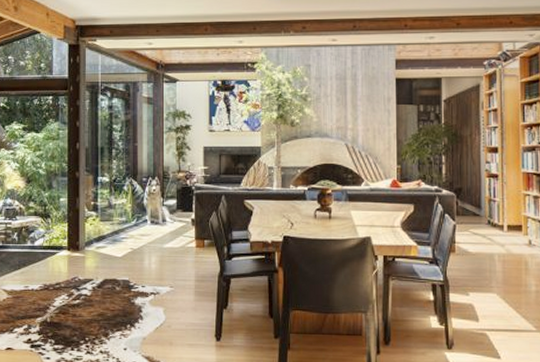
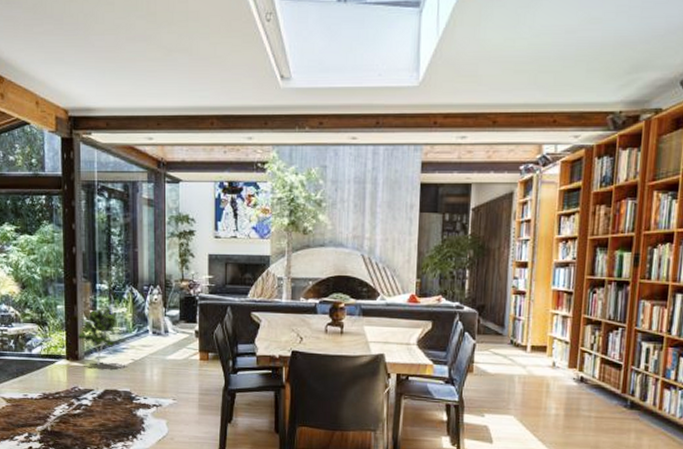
indoor plant: none [79,200,117,255] -> present [77,308,117,365]

